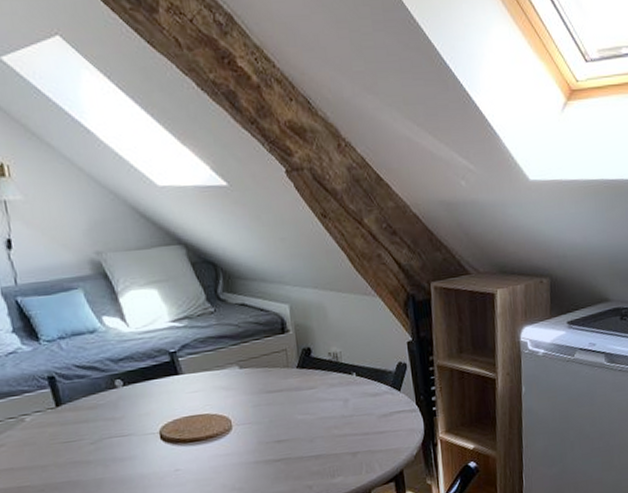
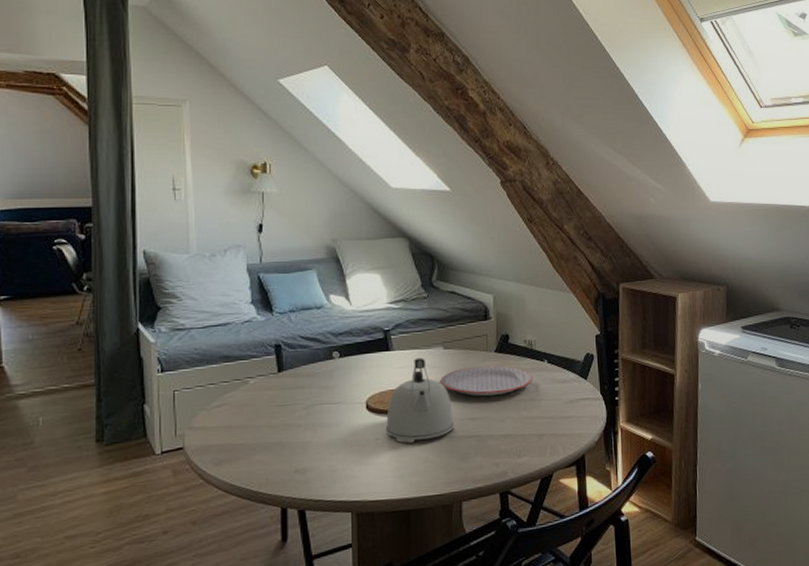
kettle: none [184,379,260,473] -> present [385,358,454,444]
plate: none [239,382,342,417] -> present [440,365,533,396]

